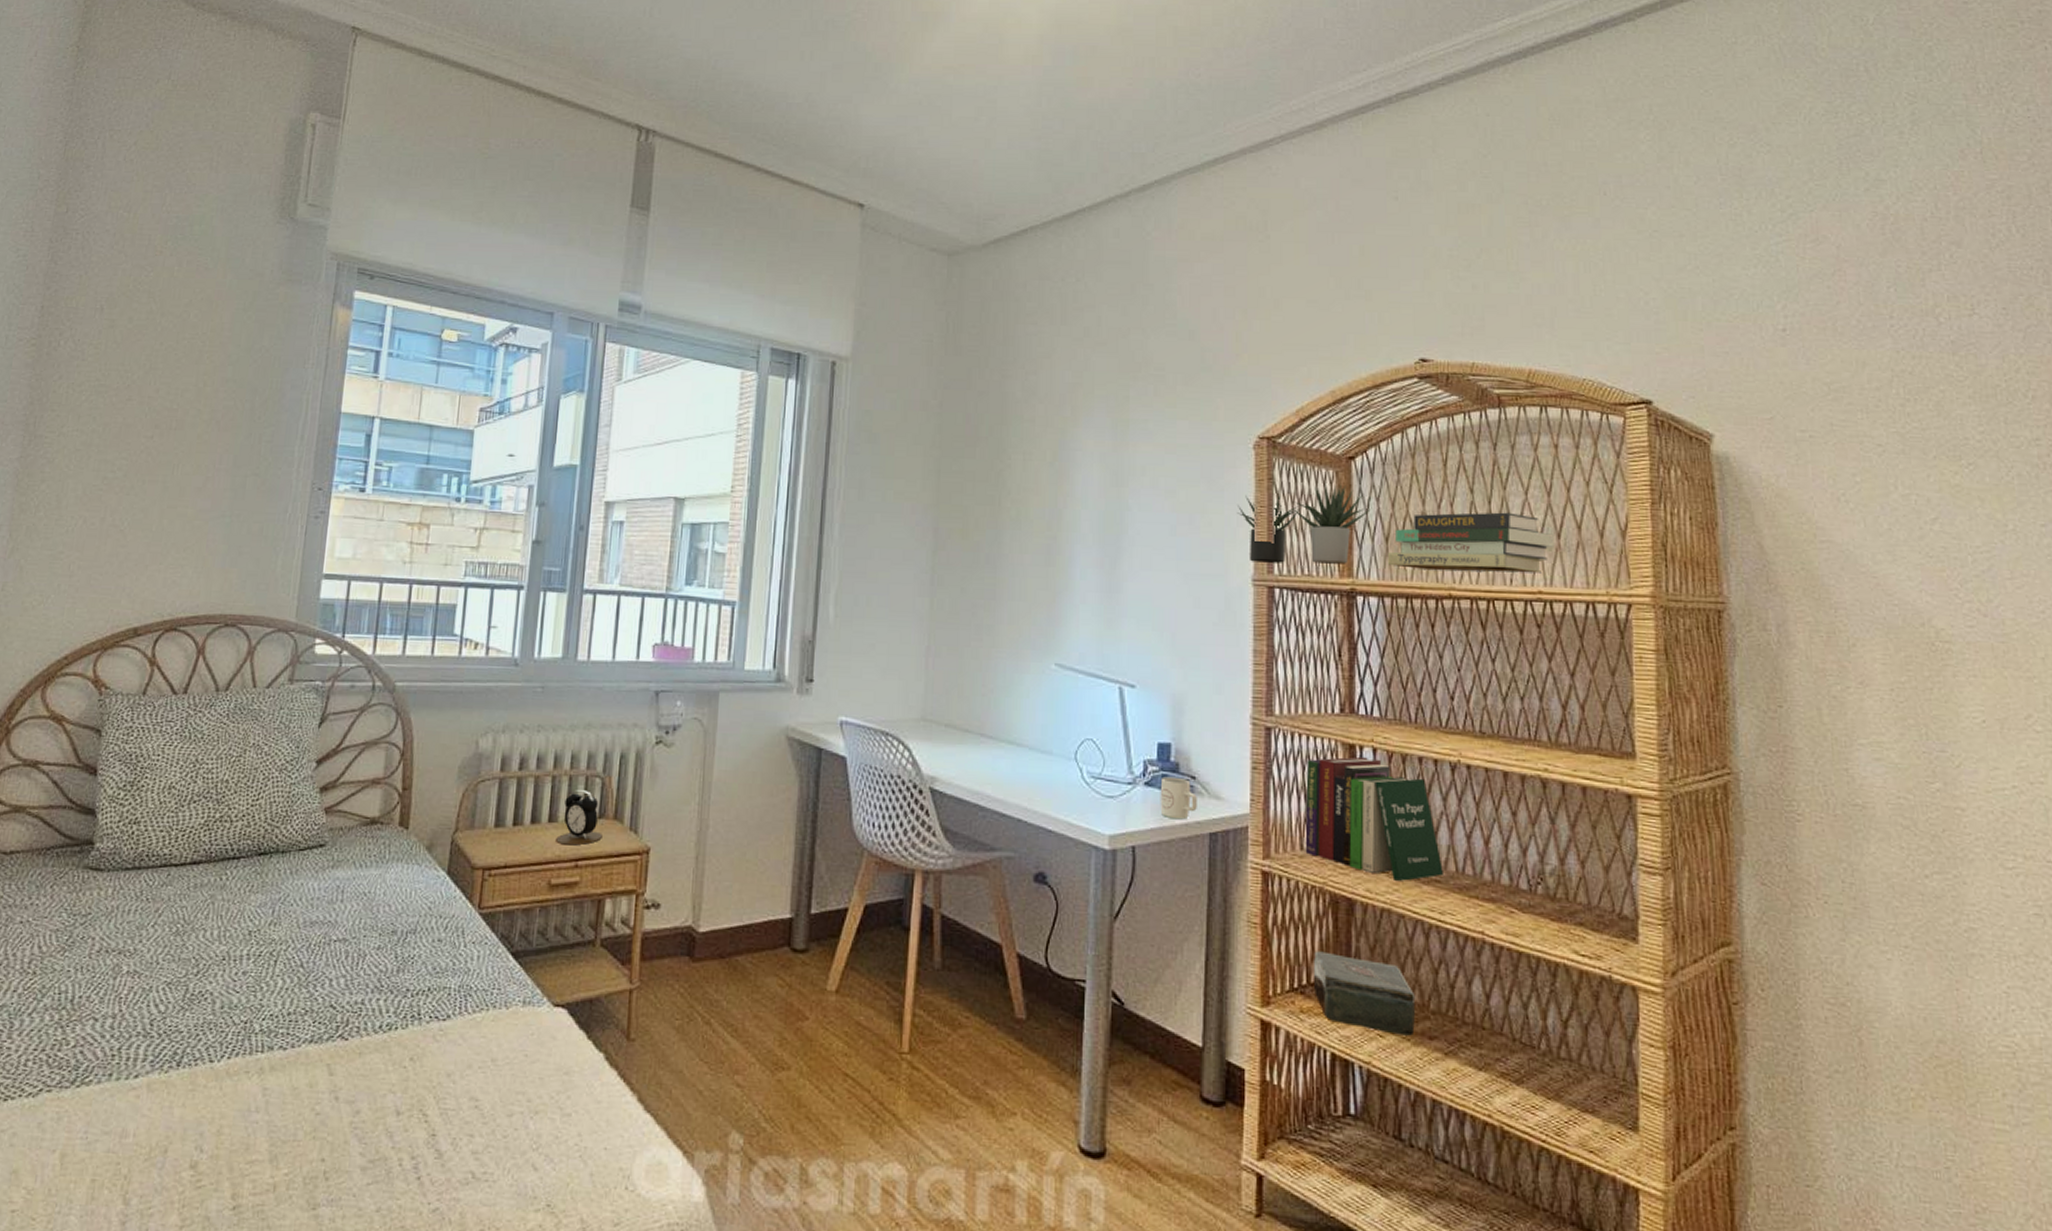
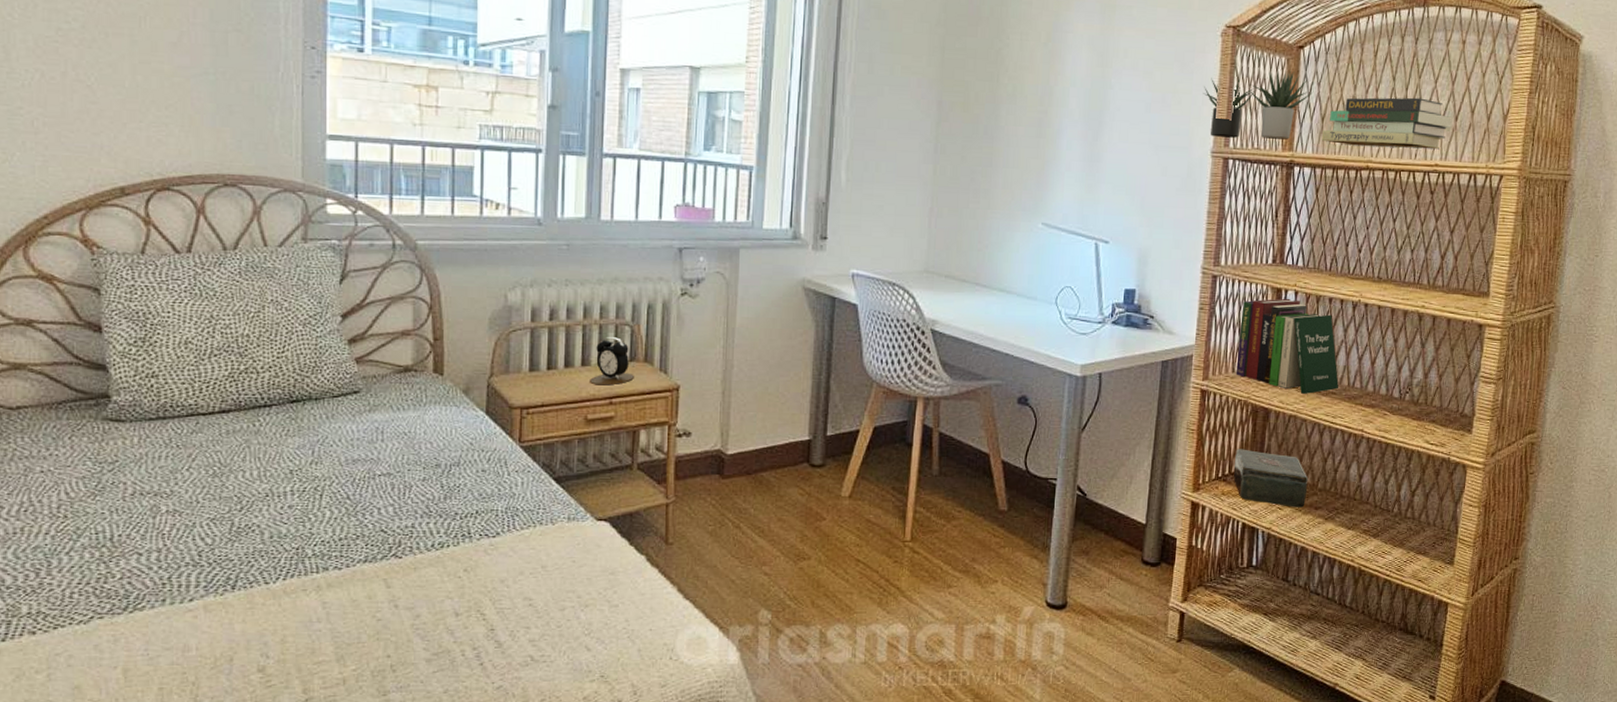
mug: present [1160,776,1197,820] -> none [1123,316,1154,351]

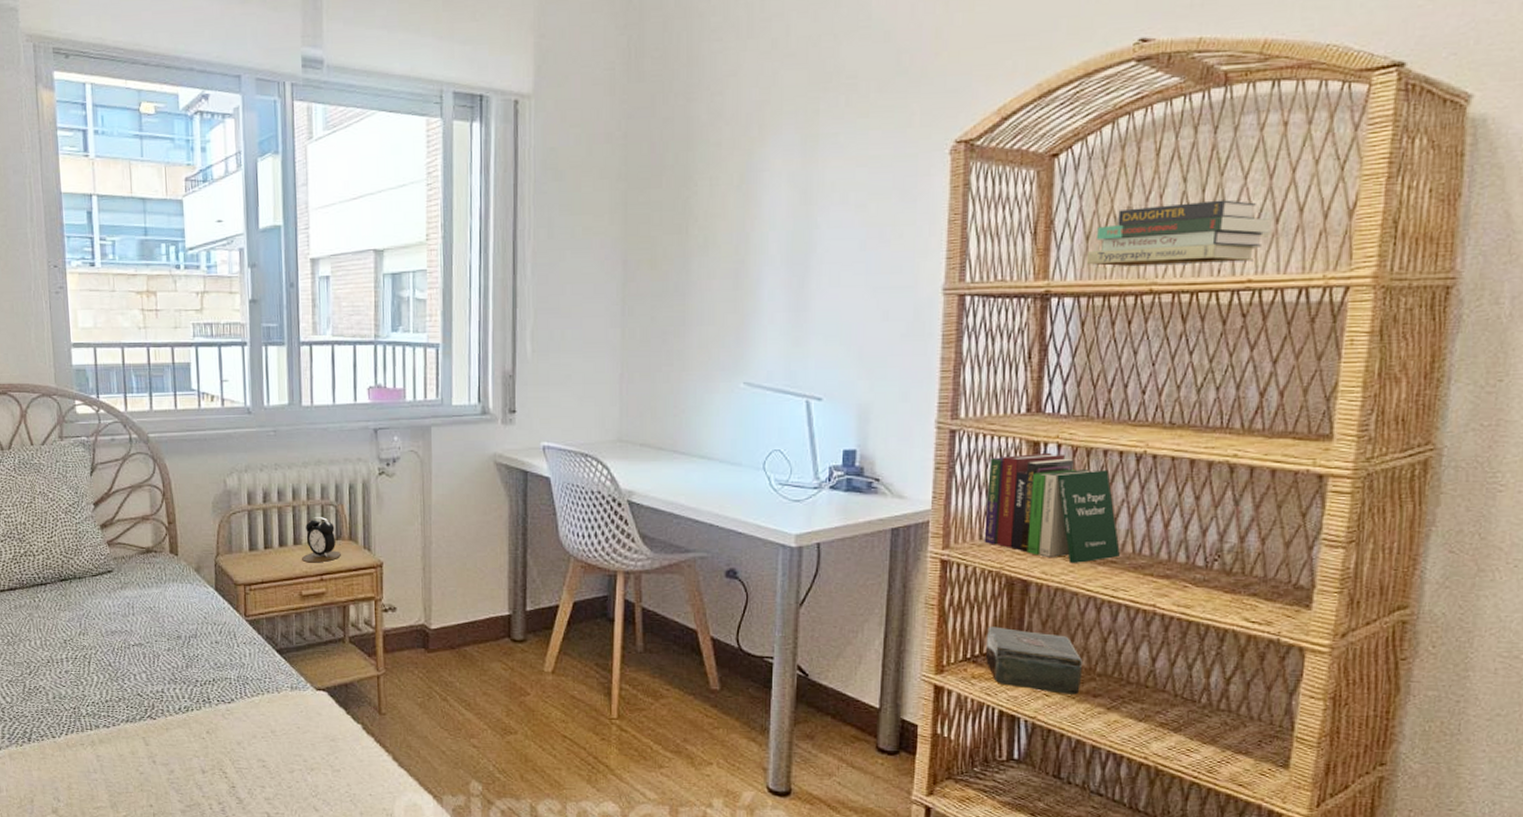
succulent plant: present [1202,68,1313,140] -> none [929,183,1072,271]

